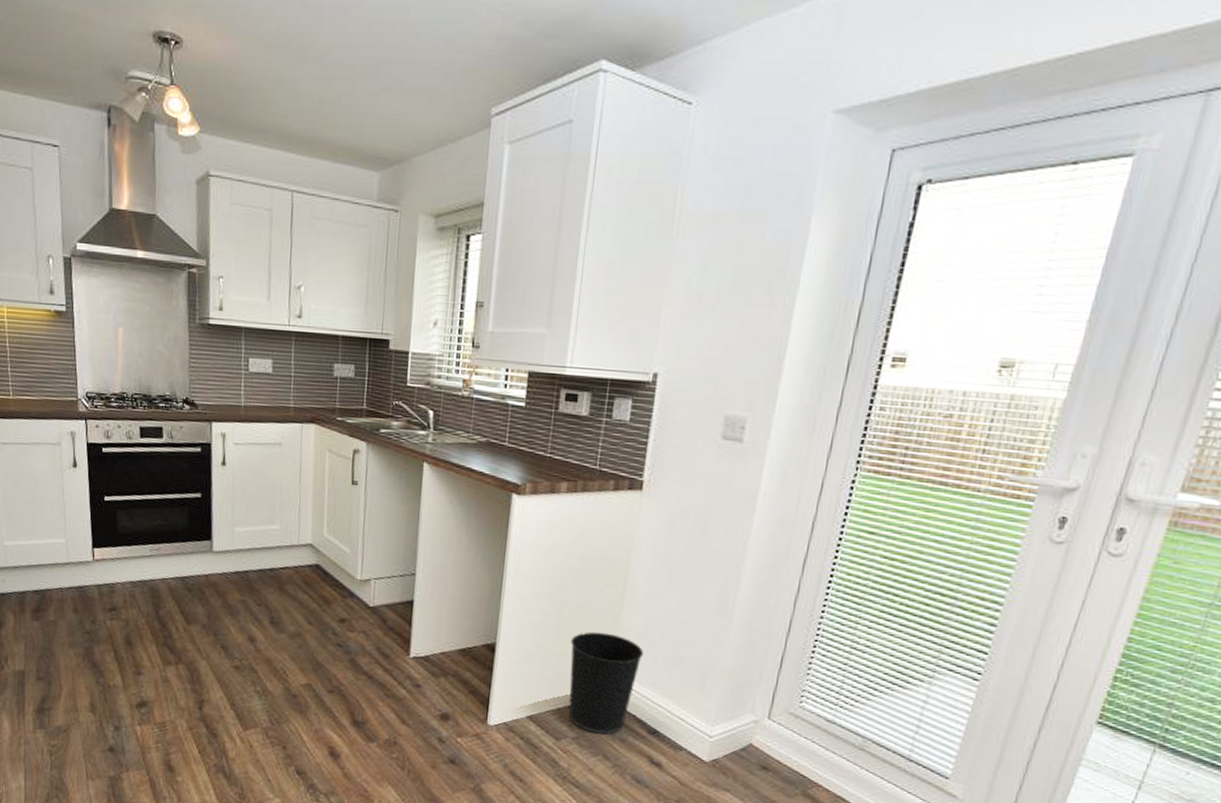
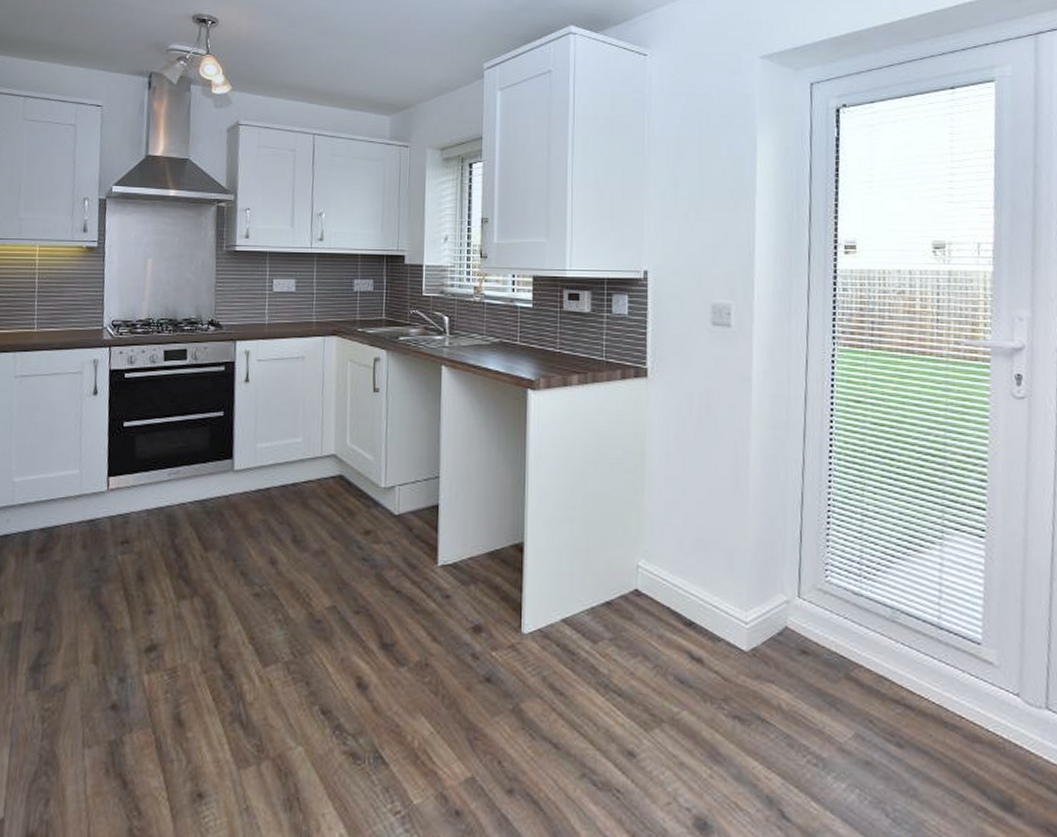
wastebasket: present [568,631,644,735] -> none [598,521,669,632]

